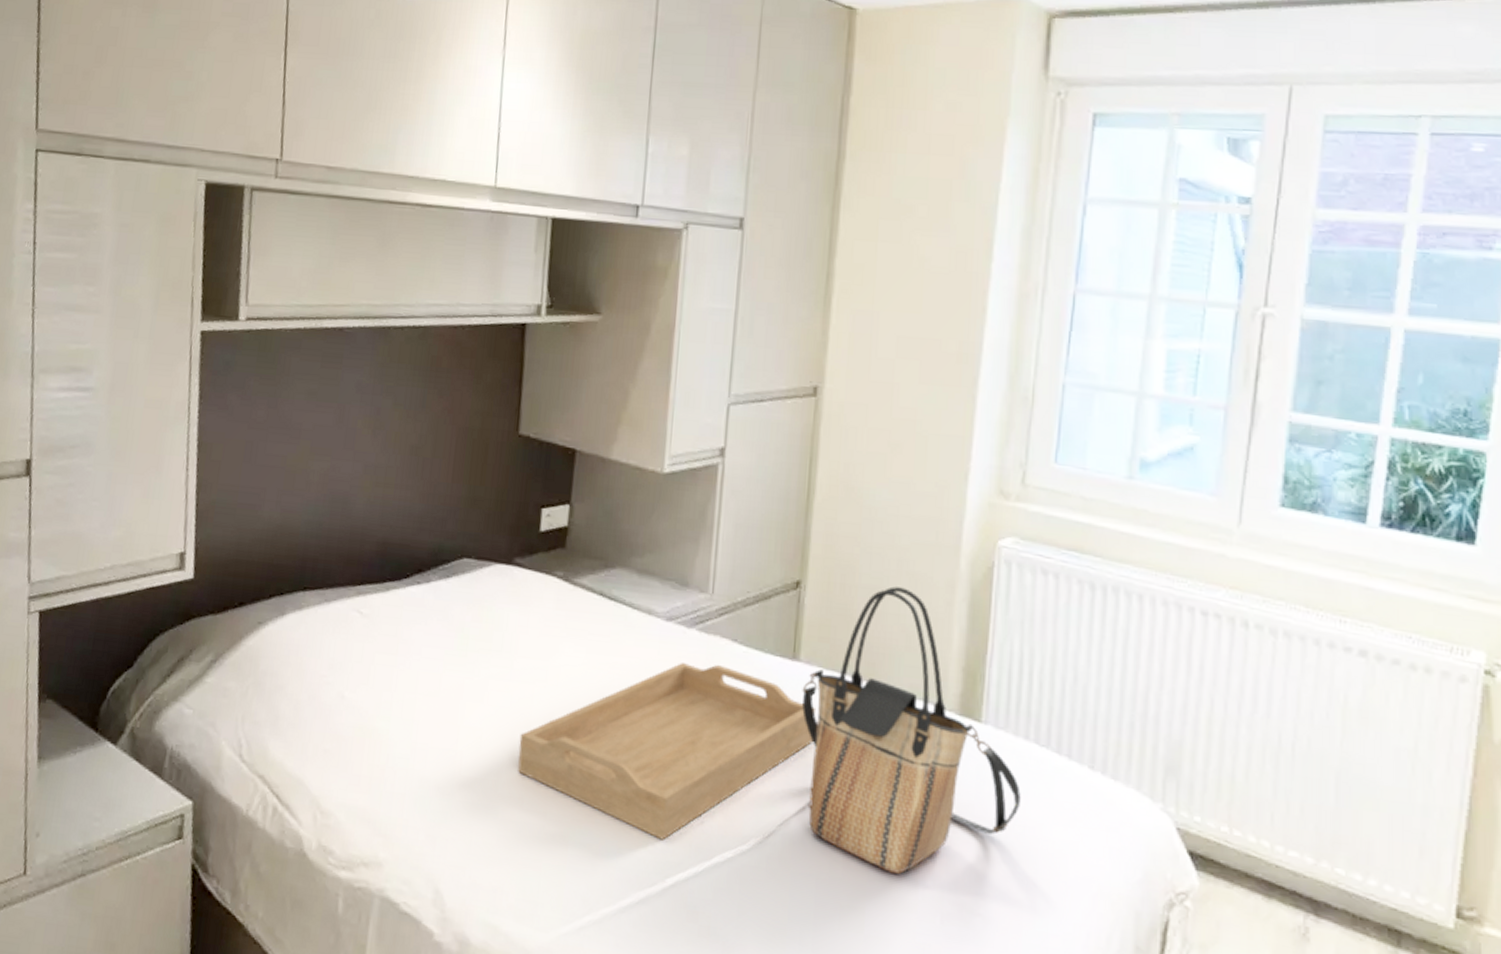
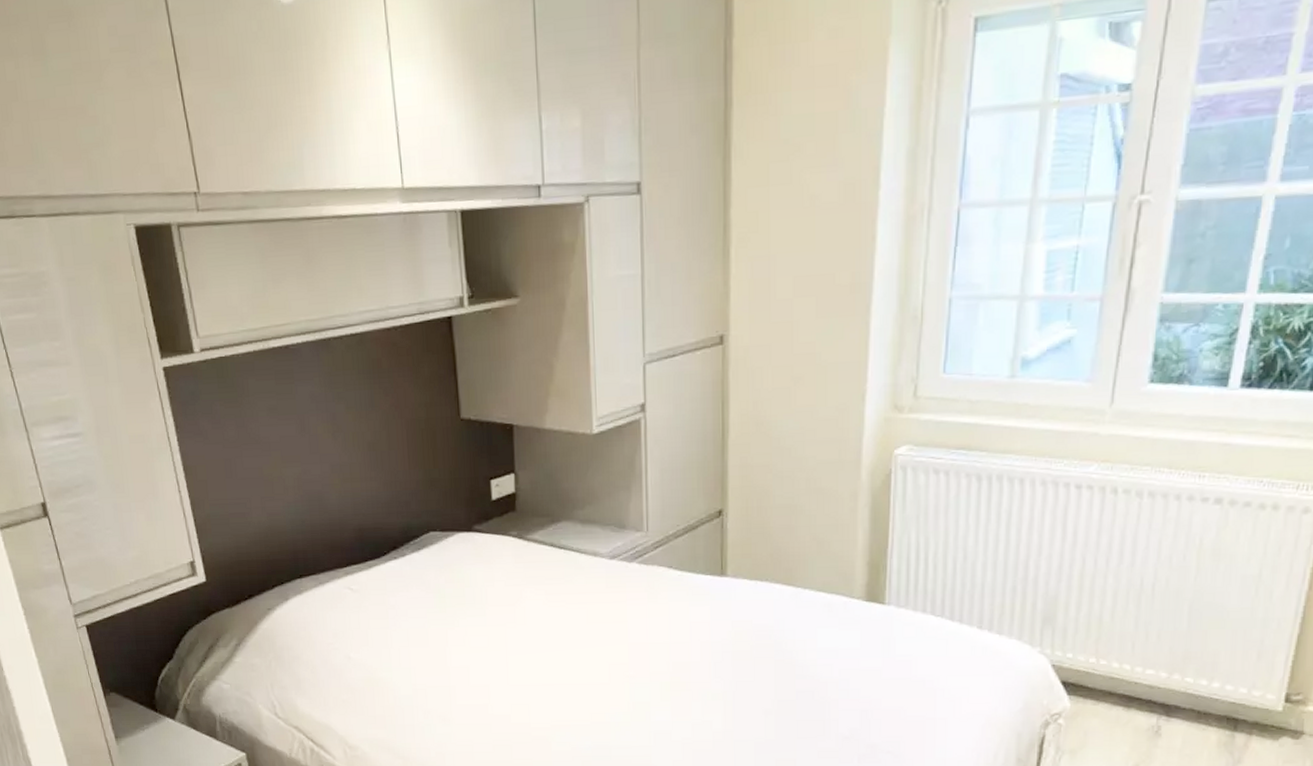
serving tray: present [518,663,817,840] -> none [500,588,745,731]
tote bag: present [802,586,1021,874] -> none [731,502,920,730]

